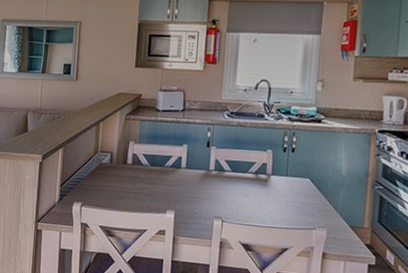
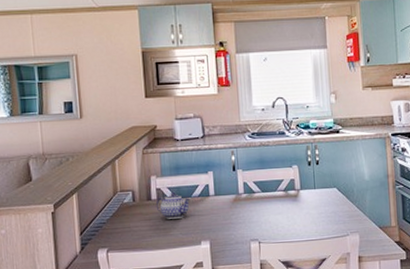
teapot: none [130,160,163,185] -> present [155,192,191,219]

